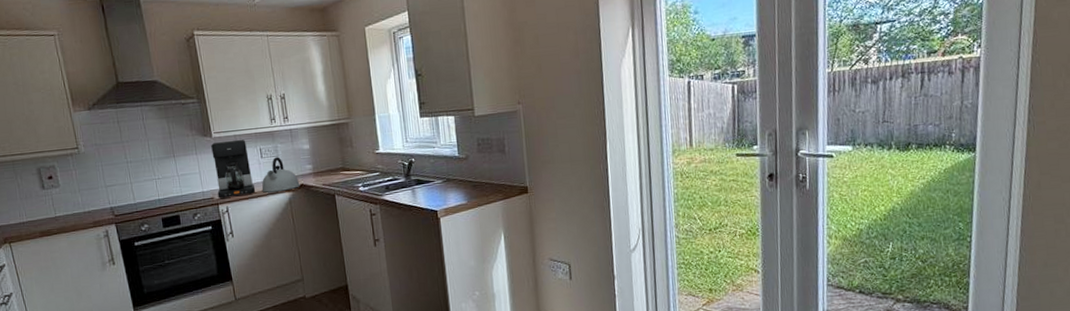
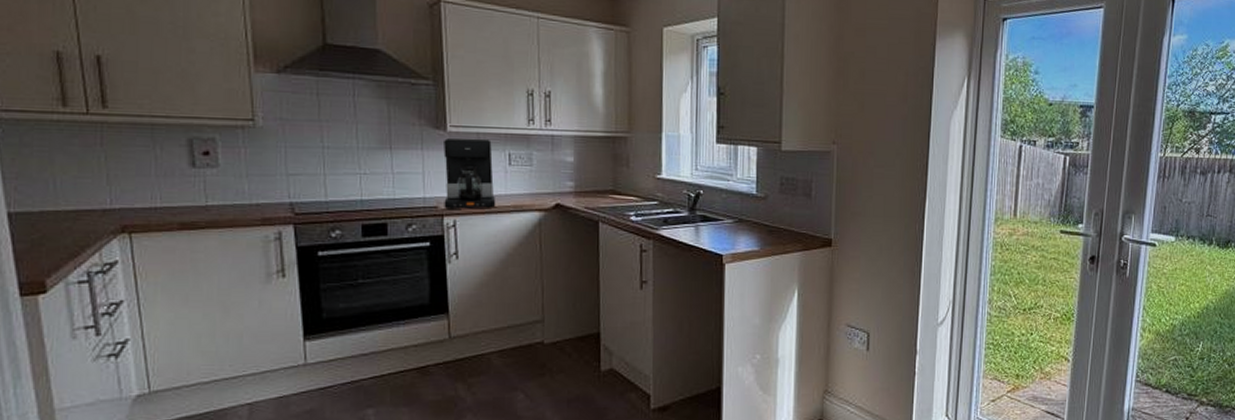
kettle: present [261,157,300,193] -> none [504,166,556,209]

